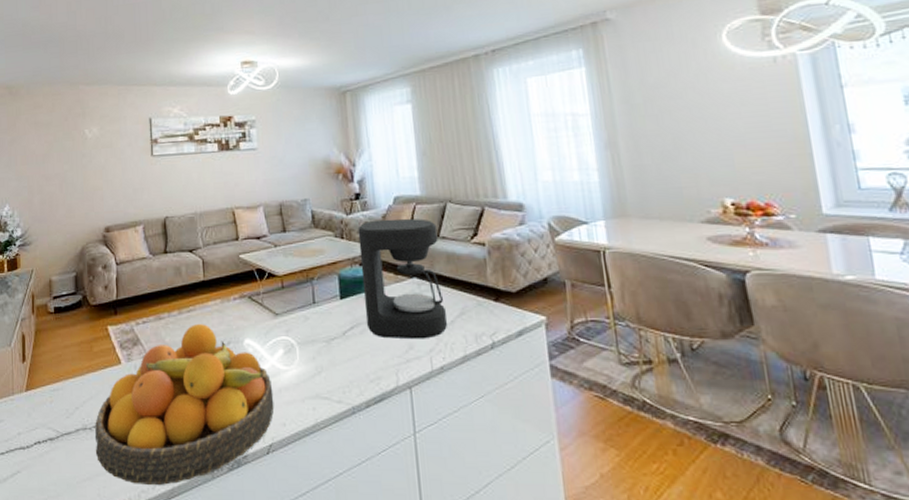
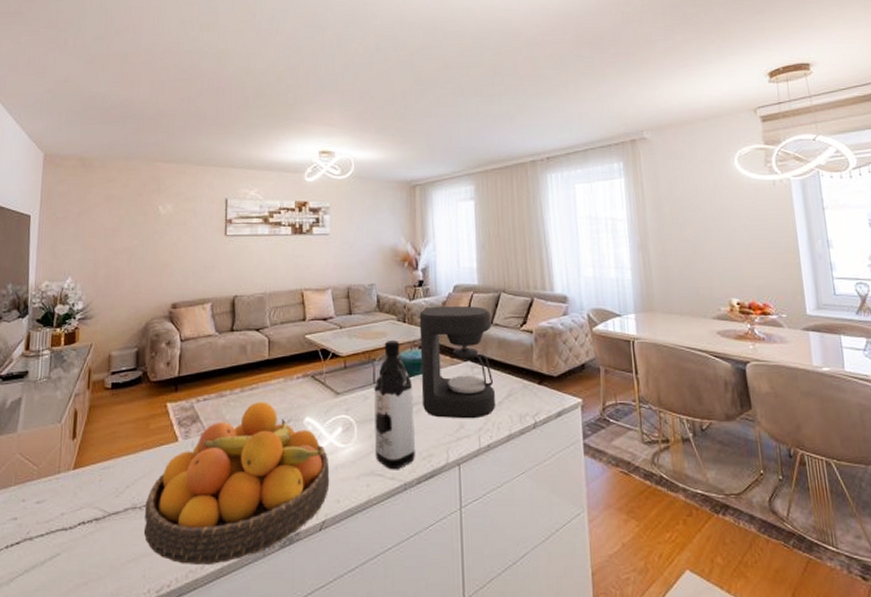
water bottle: none [313,258,363,393] -> present [373,341,416,470]

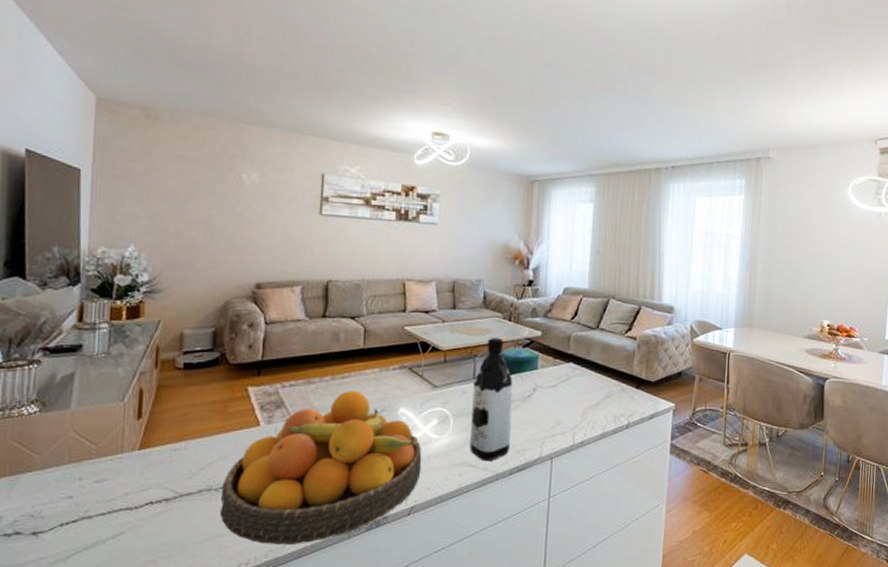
coffee maker: present [419,305,496,419] -> none [521,307,598,417]

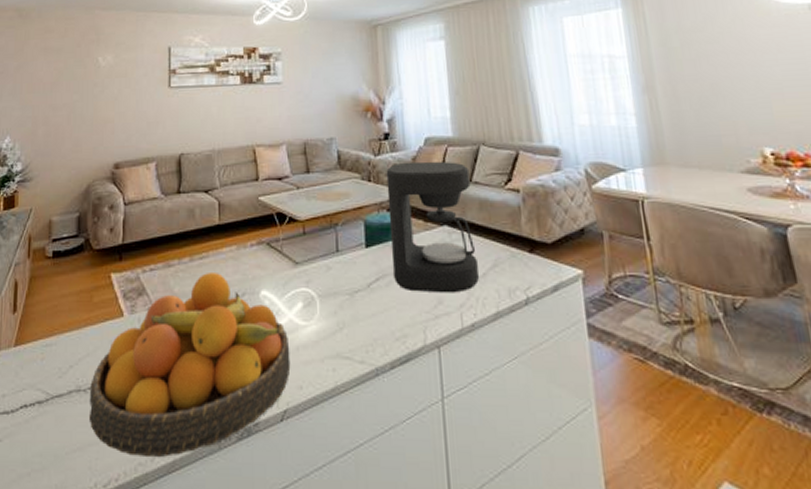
water bottle: present [470,338,513,462] -> none [336,202,388,353]
coffee maker: none [521,307,598,417] -> present [386,161,480,293]

